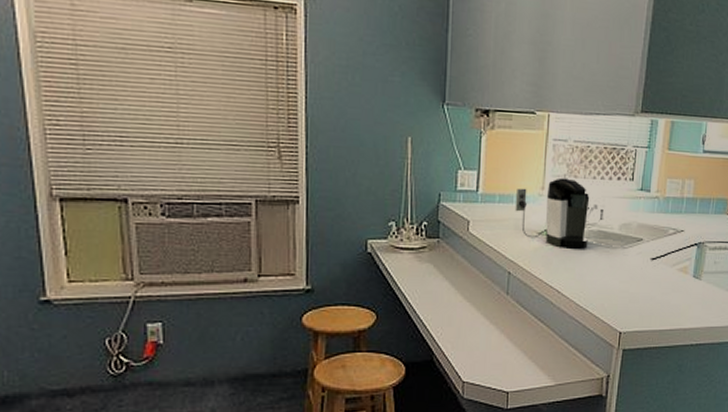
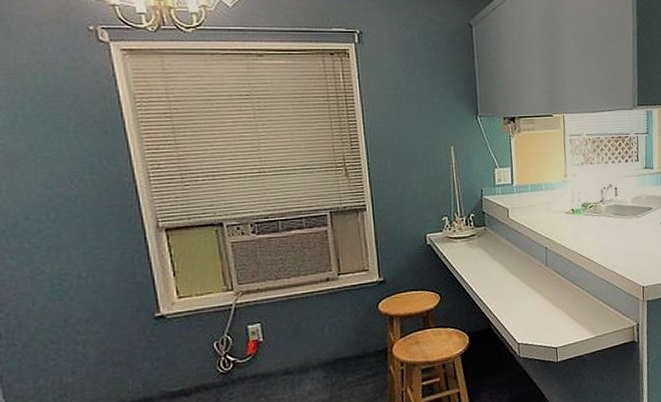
coffee maker: present [515,177,590,249] -> none [544,165,608,223]

